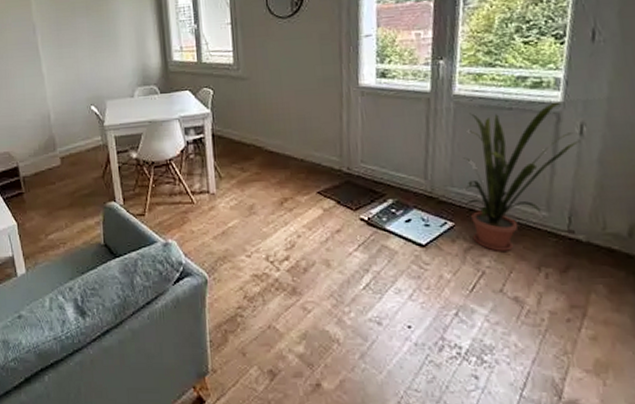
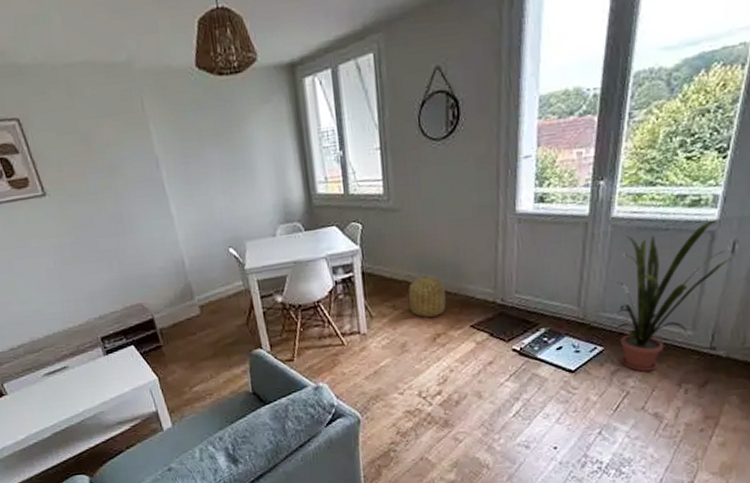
basket: none [256,140,293,181] -> present [409,275,446,318]

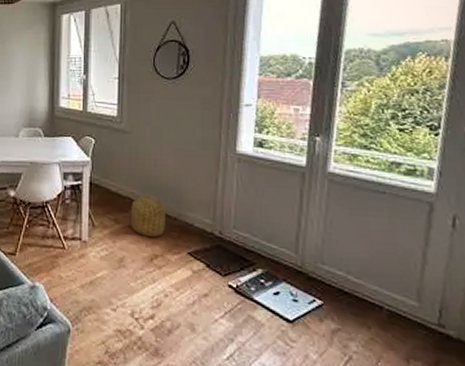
house plant: present [616,219,730,372] -> none [335,191,451,338]

